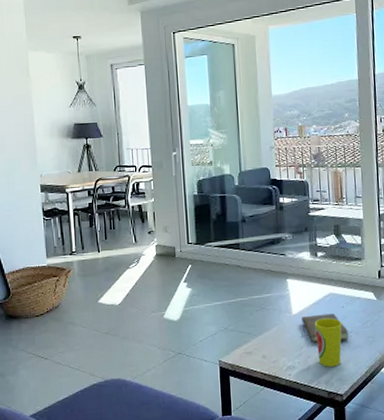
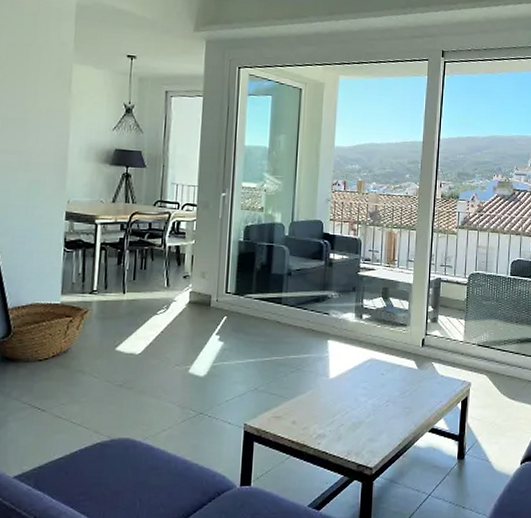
book: present [301,313,349,342] -> none [335,380,386,409]
cup: present [314,317,342,367] -> none [351,384,379,437]

